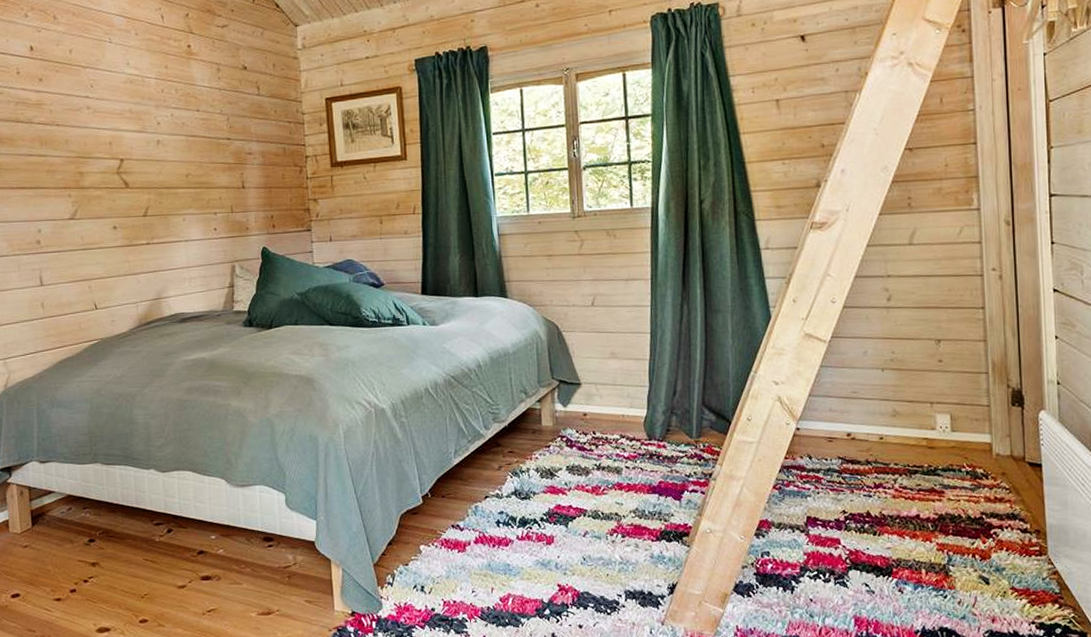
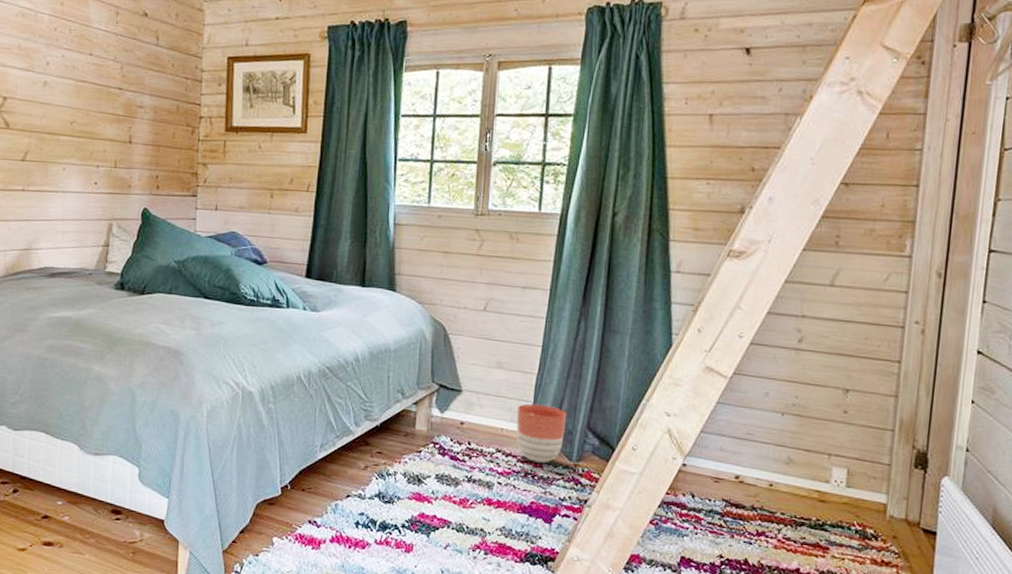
planter: none [634,387,683,443] -> present [516,403,567,463]

